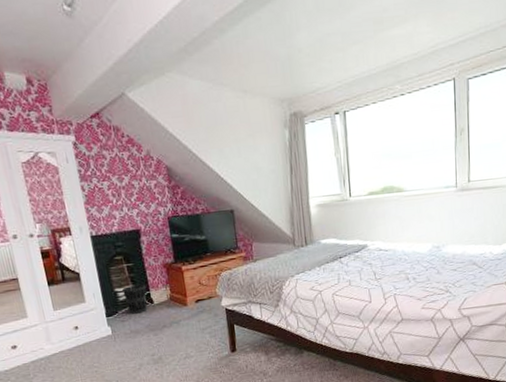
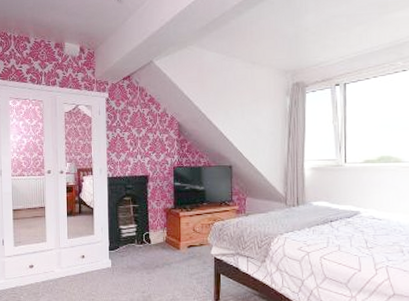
wastebasket: present [122,284,148,314] -> none [126,224,147,251]

